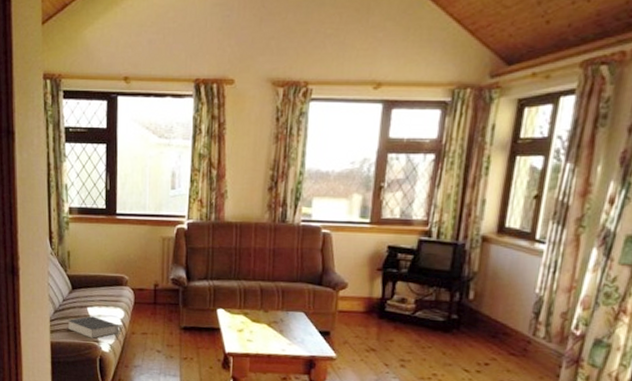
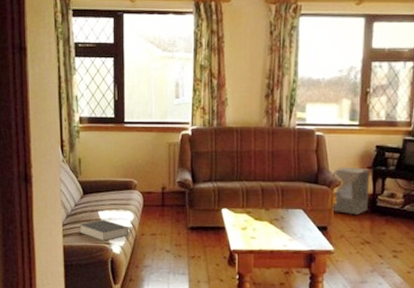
storage bin: none [338,268,380,321] -> present [333,167,371,216]

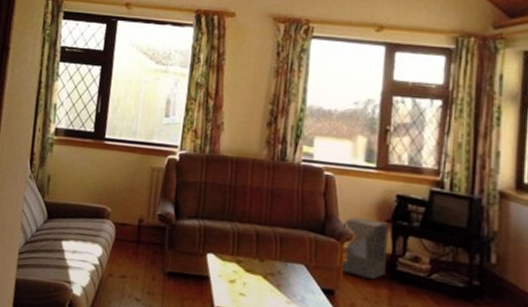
book: present [79,220,129,241] -> none [37,251,96,279]

